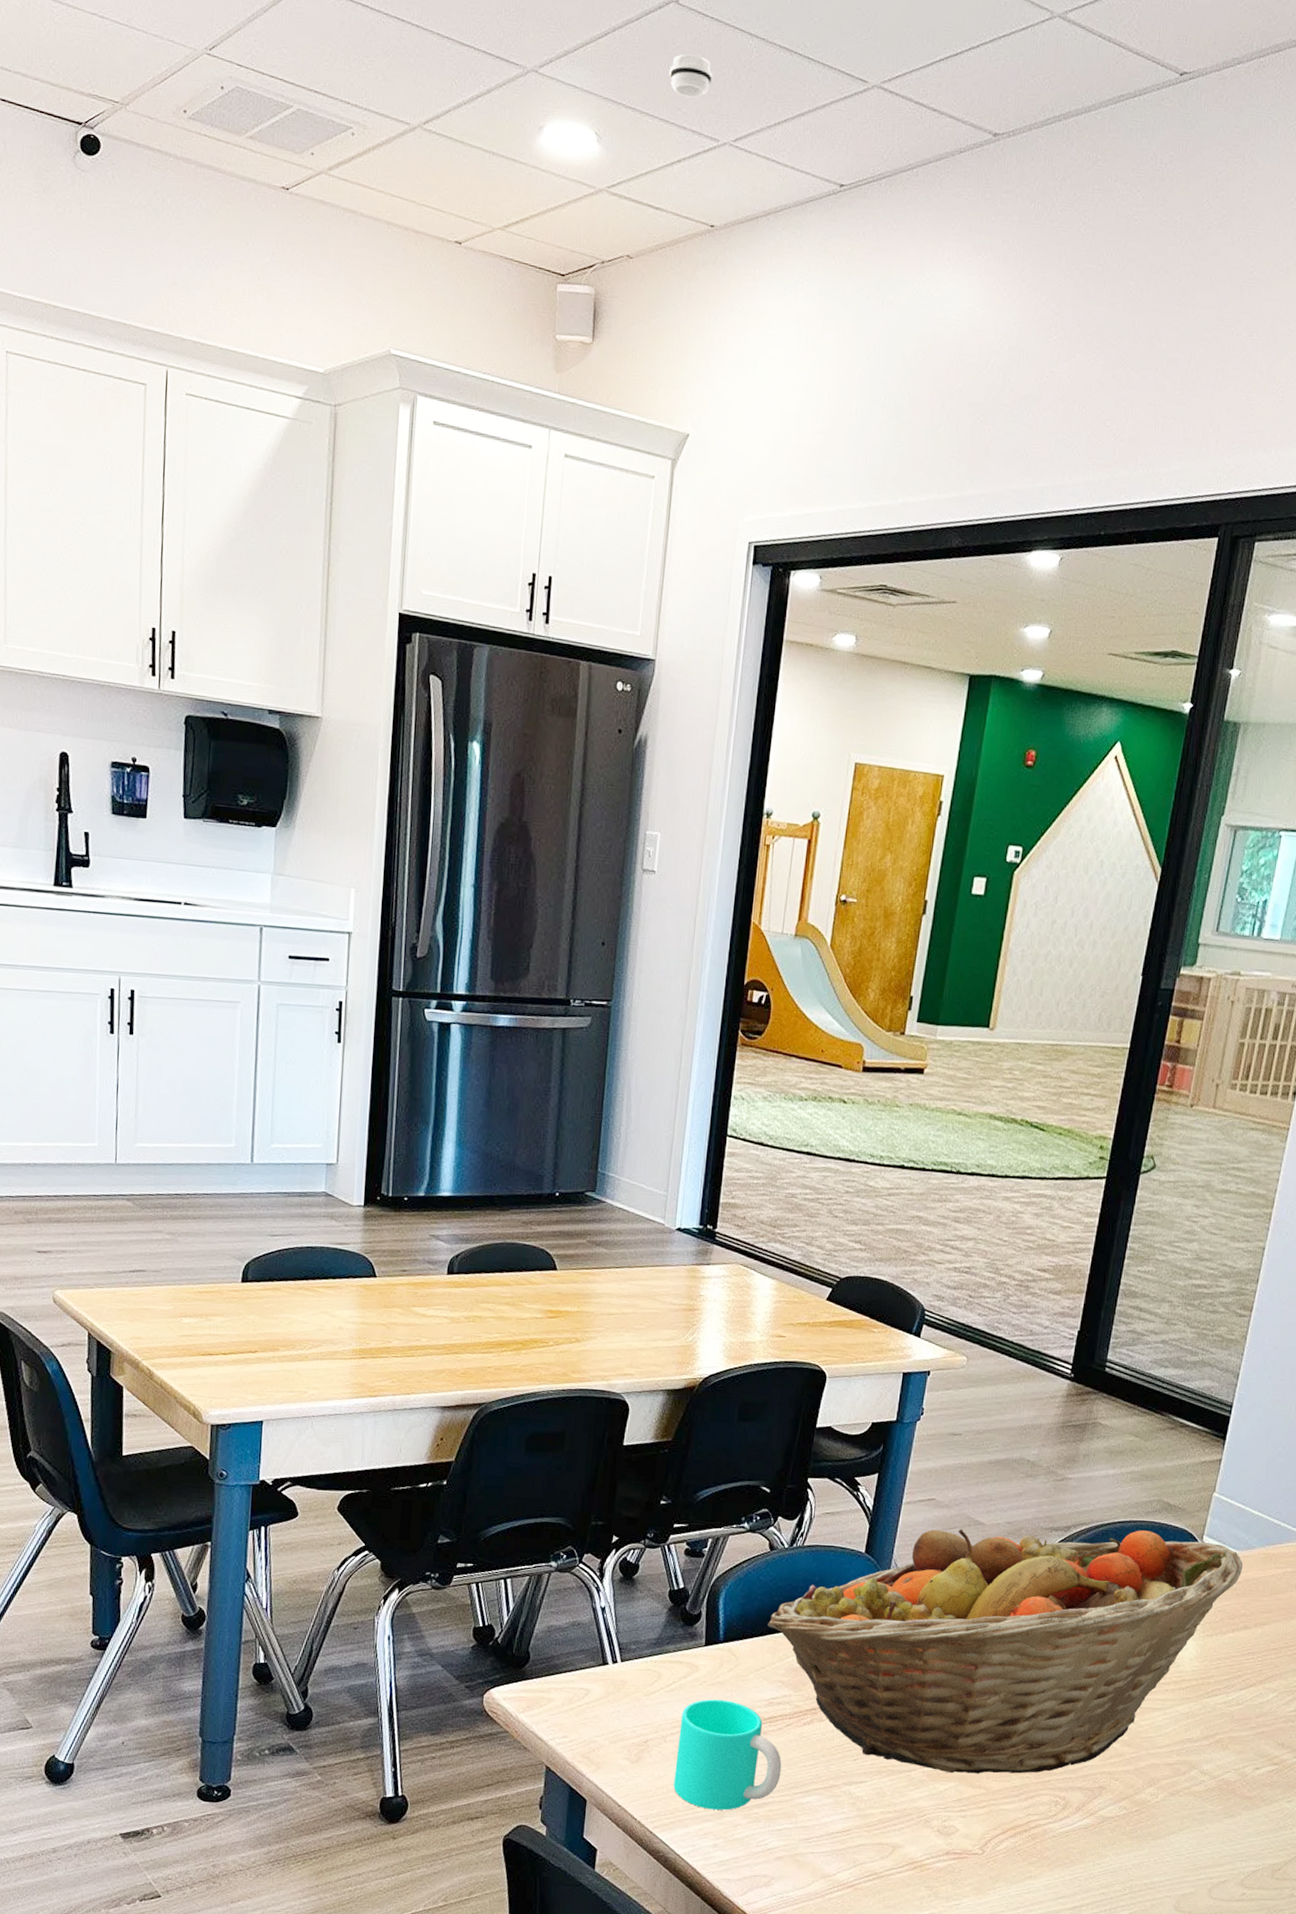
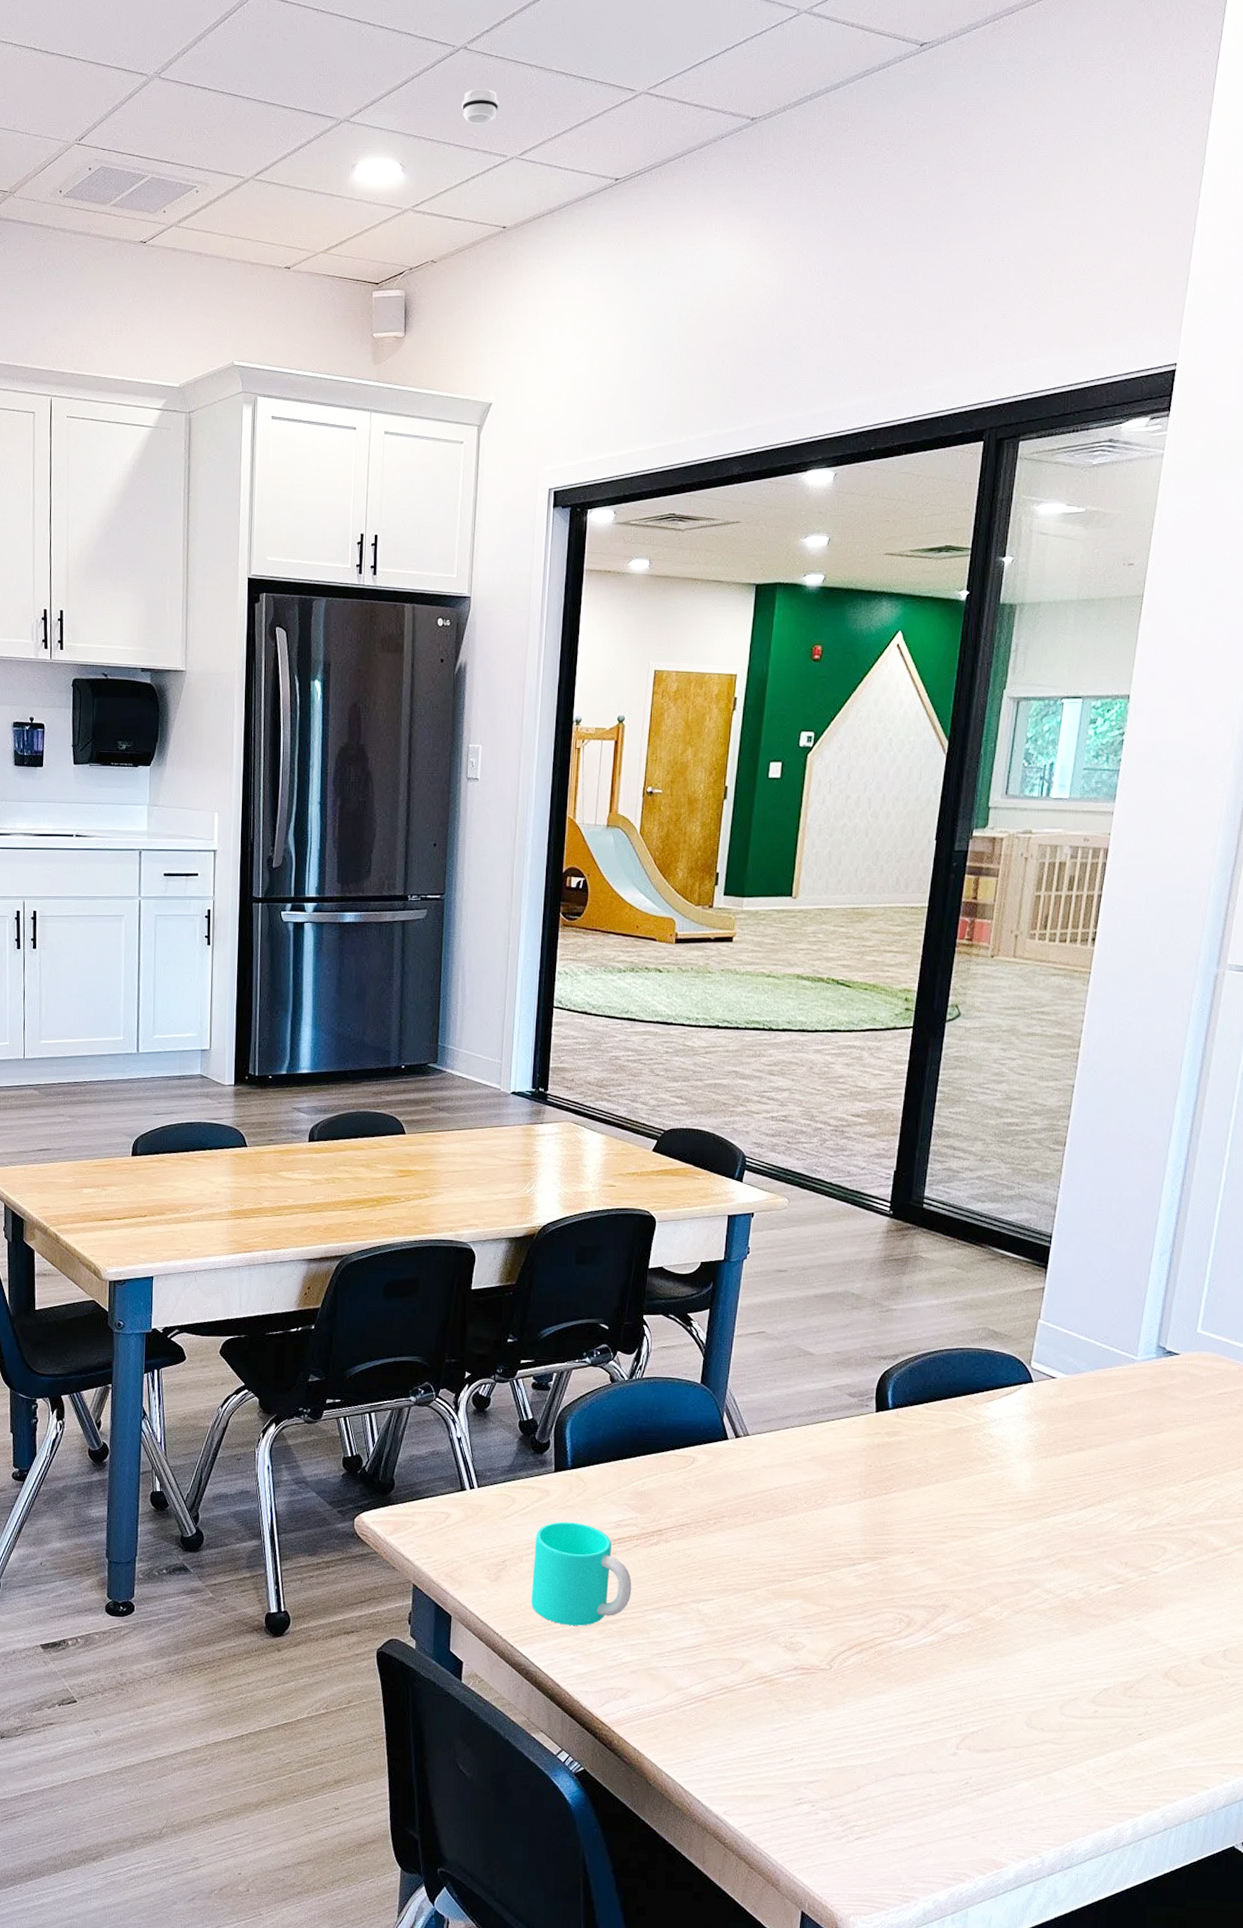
fruit basket: present [768,1529,1243,1774] -> none [612,1357,1073,1592]

